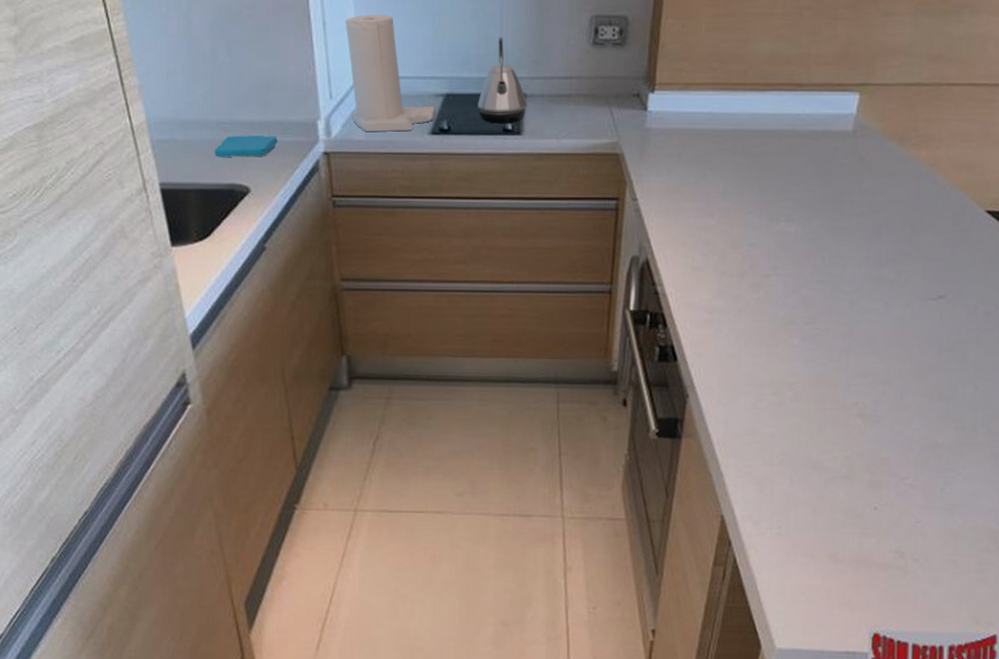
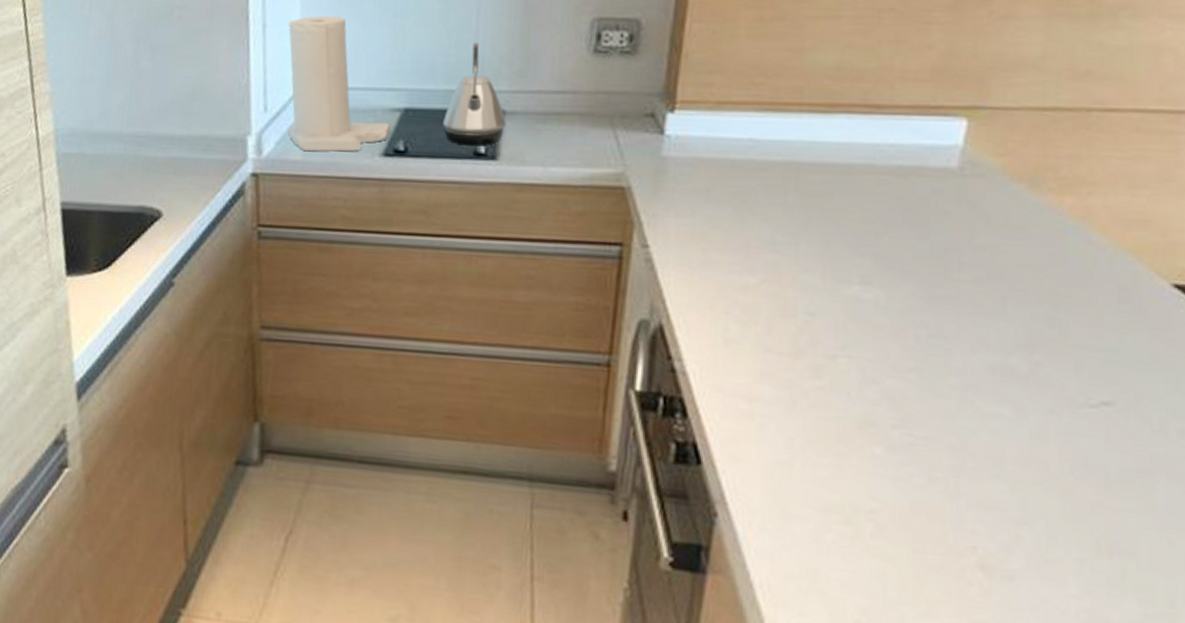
sponge: present [214,135,278,158] -> none [125,150,199,176]

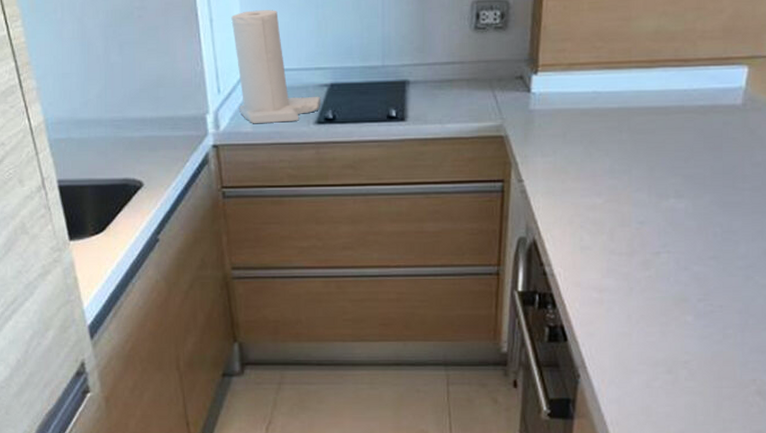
kettle: present [443,43,506,146] -> none [362,26,410,111]

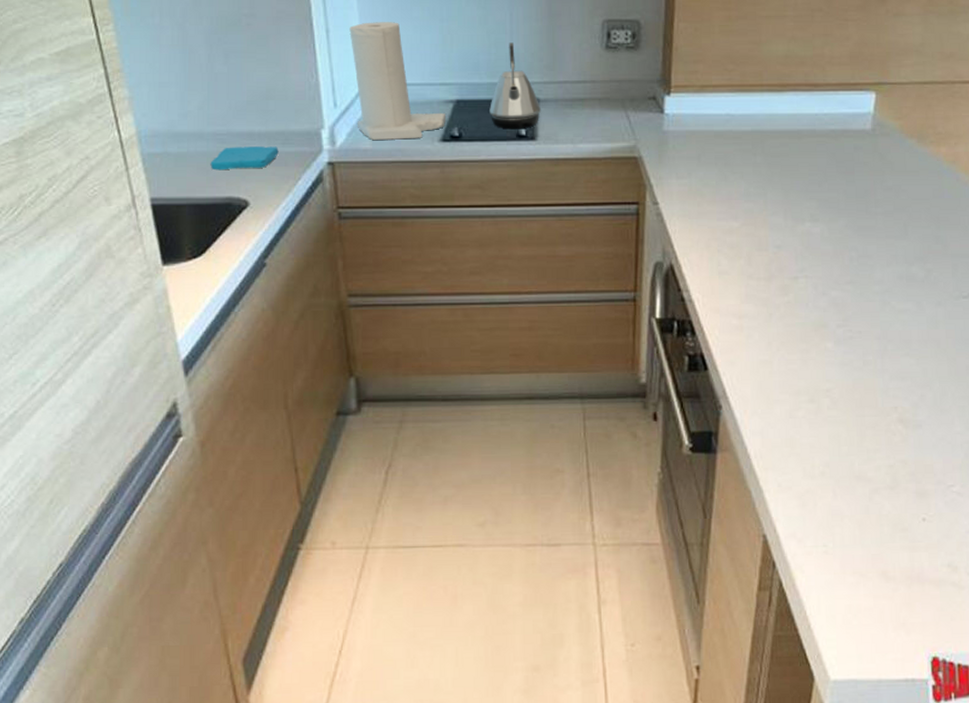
sponge: none [108,131,169,154] -> present [210,146,279,171]
kettle: none [362,26,410,111] -> present [489,42,541,129]

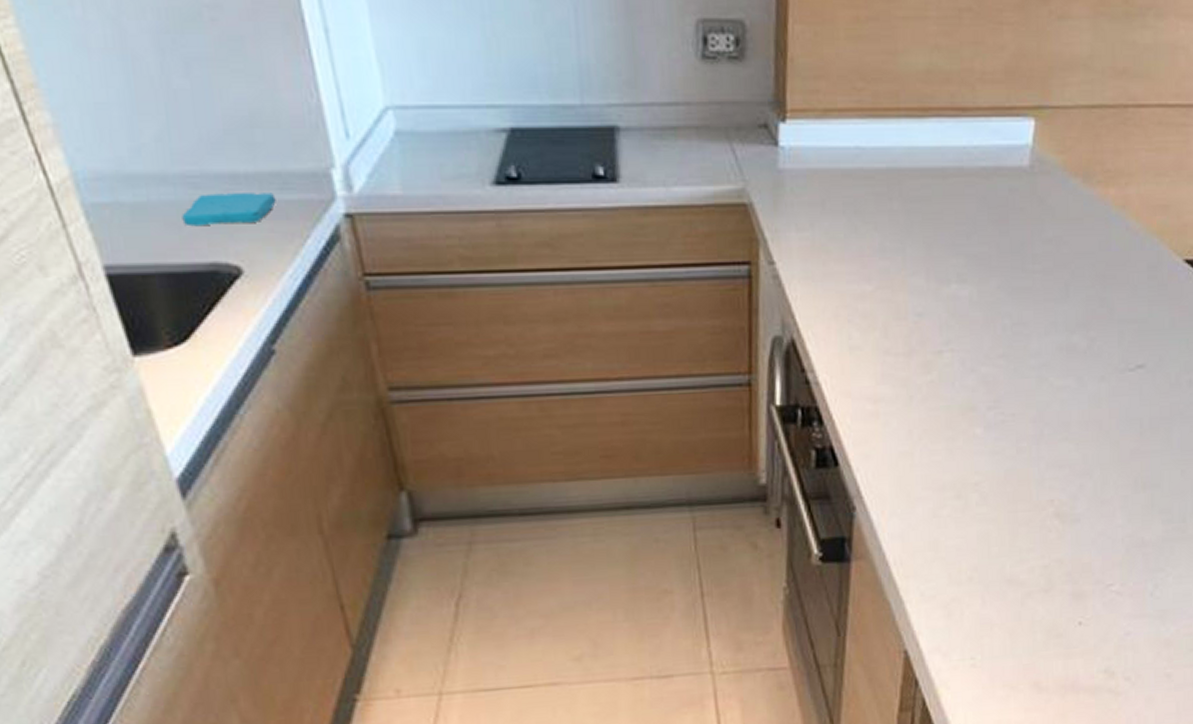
paper towel: present [349,22,447,141] -> none [356,18,500,184]
kettle: present [489,42,541,129] -> none [555,49,622,168]

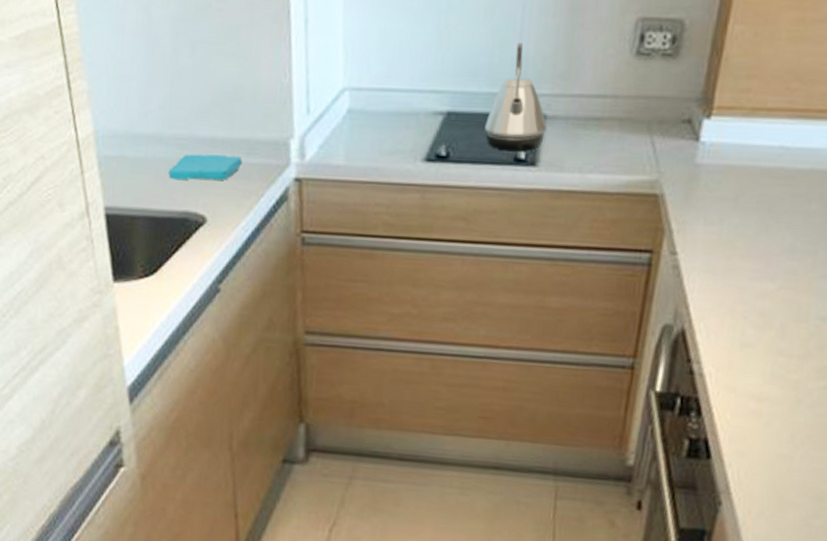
kettle: none [555,49,622,168] -> present [485,43,547,152]

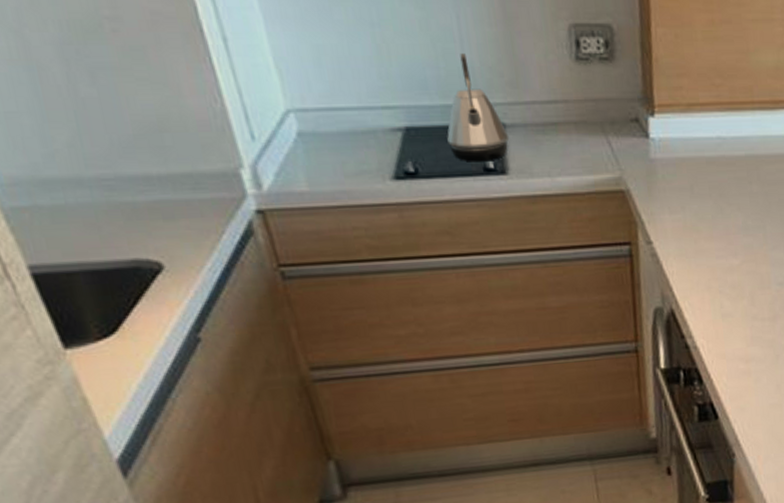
sponge: present [168,154,242,181] -> none [100,192,190,227]

